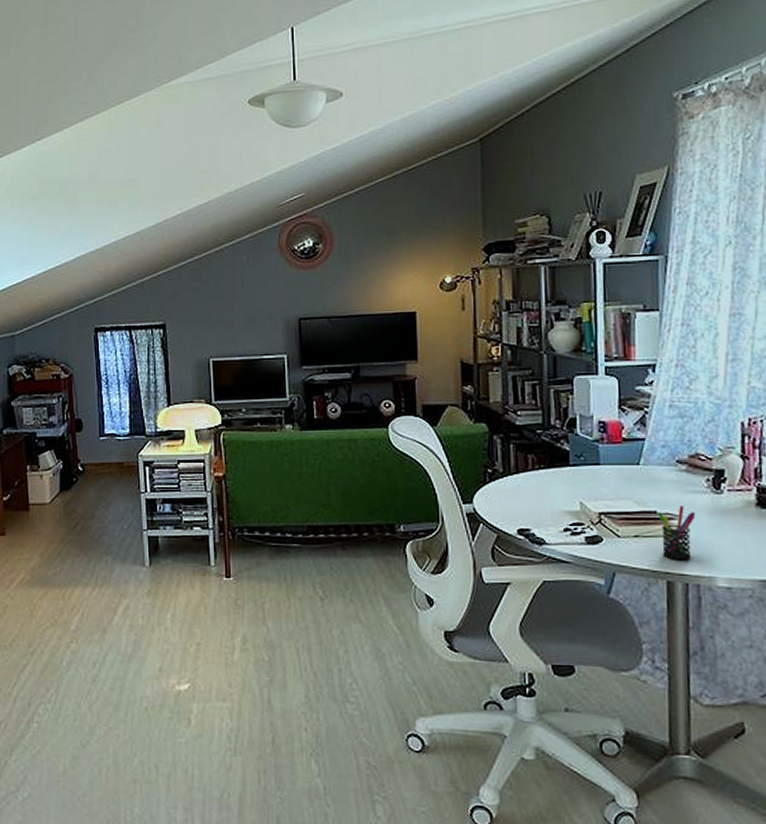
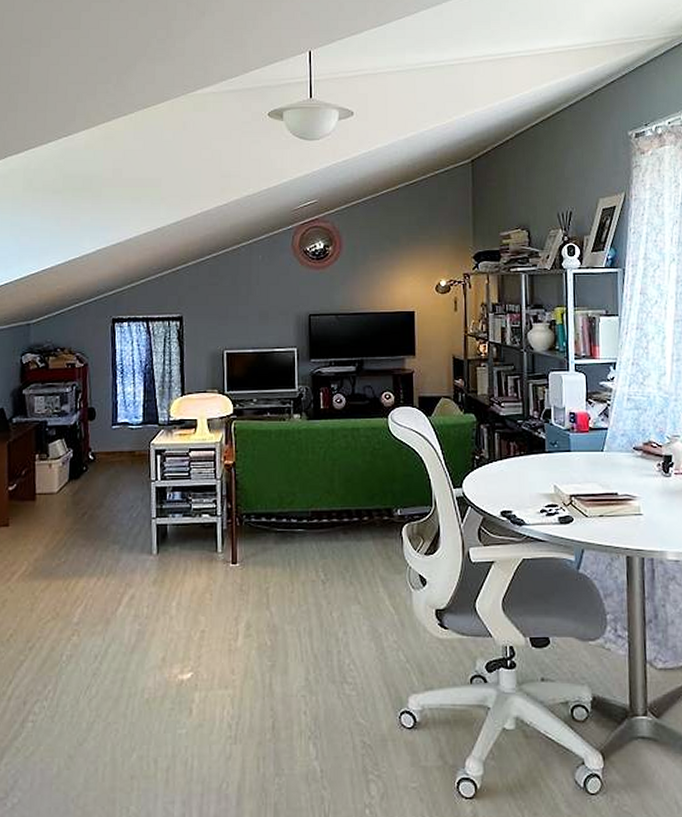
pen holder: present [657,506,696,561] -> none [618,488,650,537]

